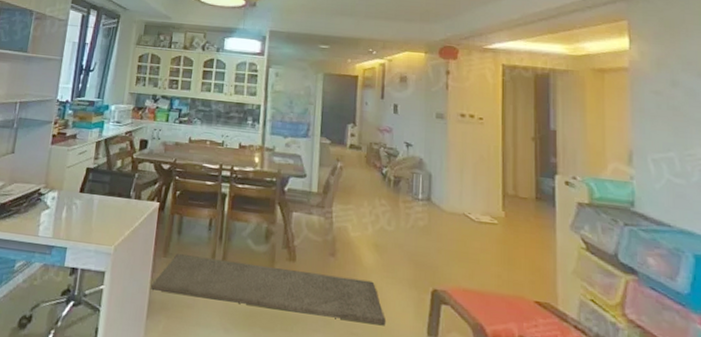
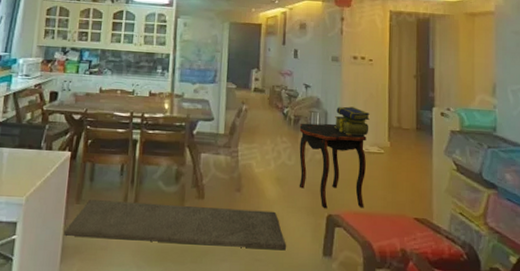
side table: none [399,185,477,284] -> present [299,123,367,209]
stack of books: none [440,169,480,203] -> present [334,106,370,136]

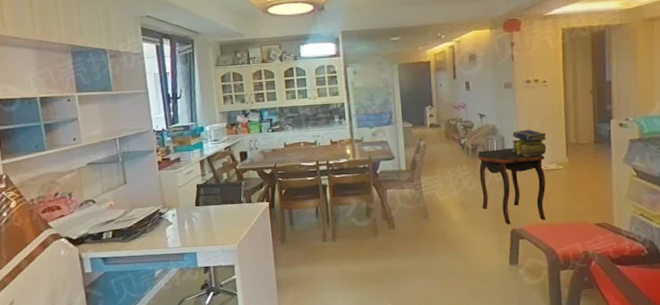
rug: present [64,200,287,251] -> none [276,232,476,271]

